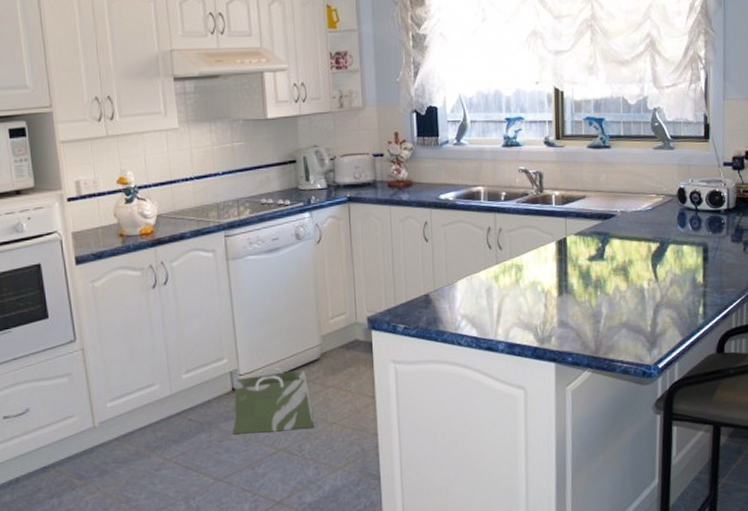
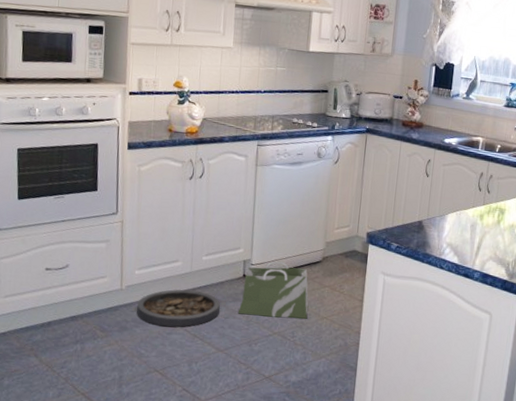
pet bowl: none [115,415,211,463] -> present [137,289,220,327]

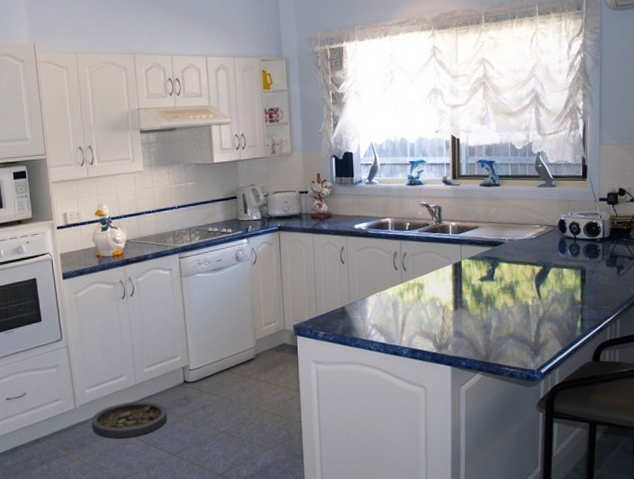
grocery bag: present [239,261,309,319] -> none [184,363,249,418]

